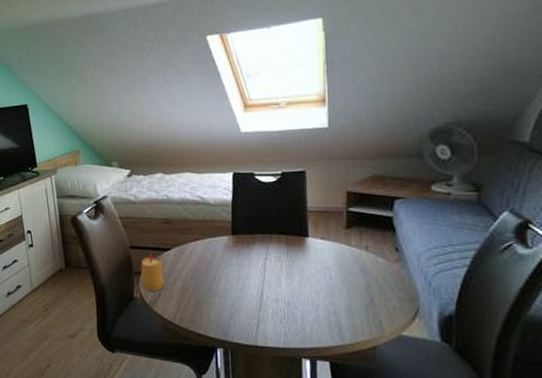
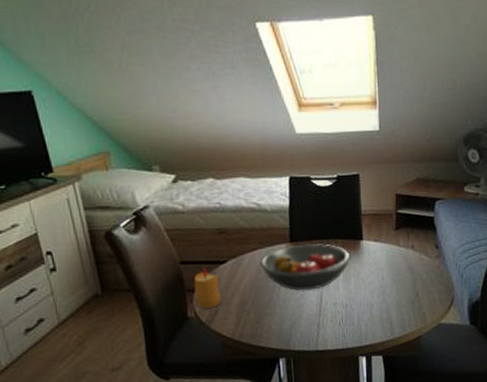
fruit bowl: none [202,238,295,284] -> present [260,244,351,291]

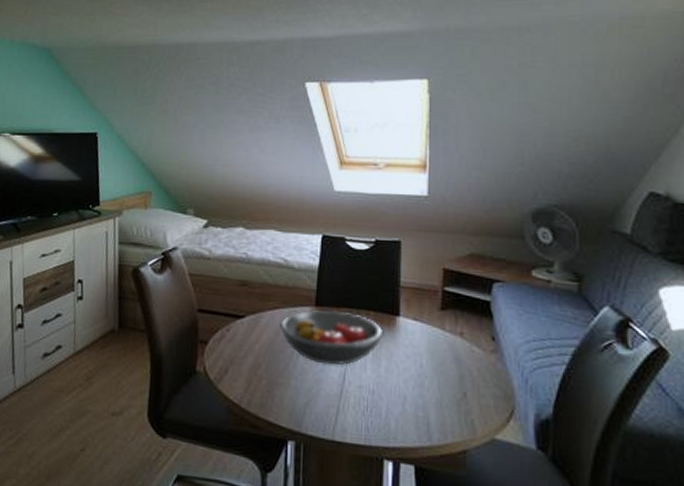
candle: present [194,265,221,309] -> none [207,316,234,366]

